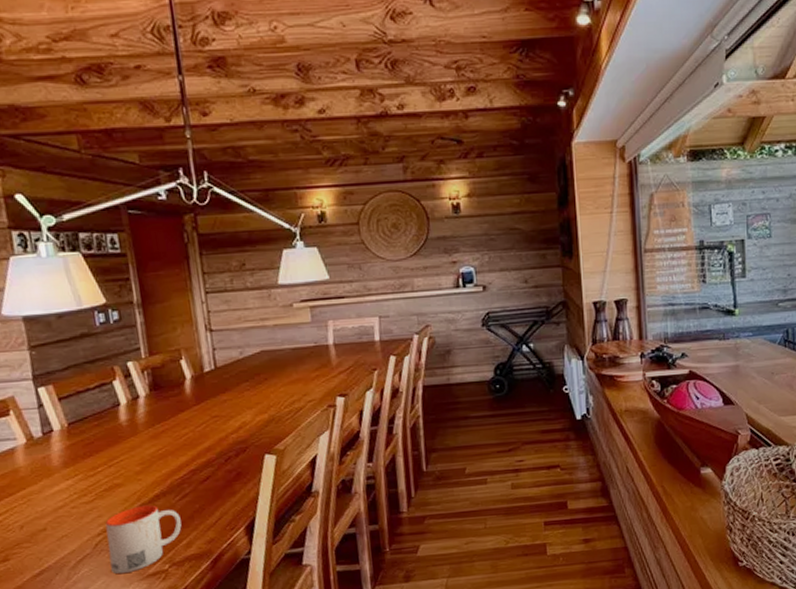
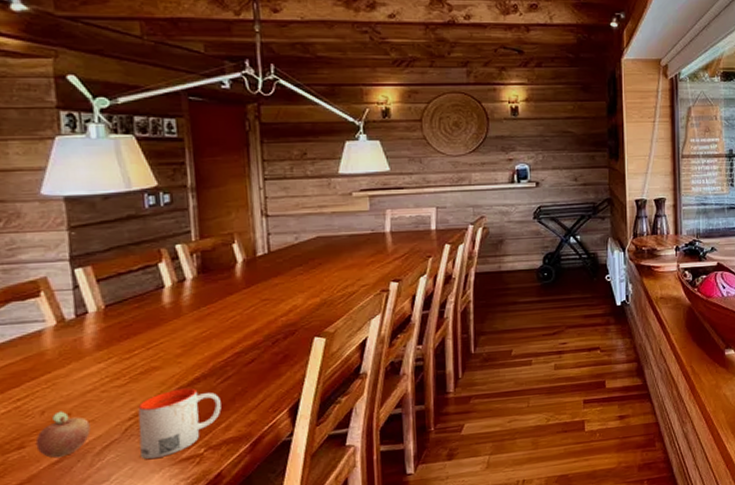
fruit: none [17,526,65,570] -> present [35,411,91,458]

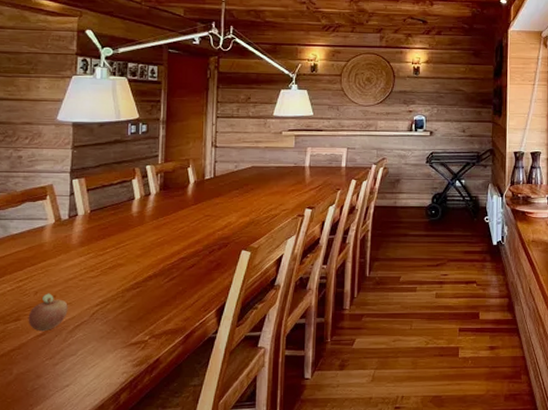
mug: present [138,387,221,459] -> none [102,284,165,340]

